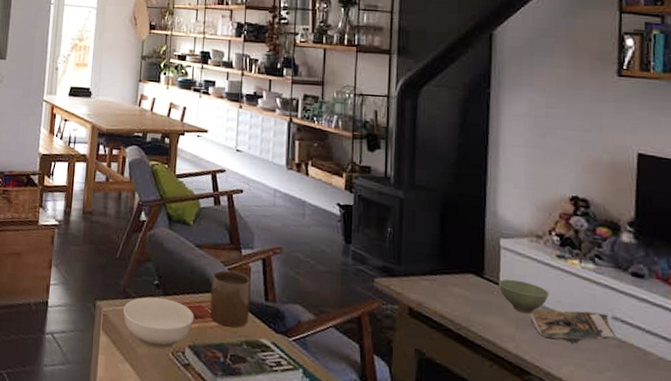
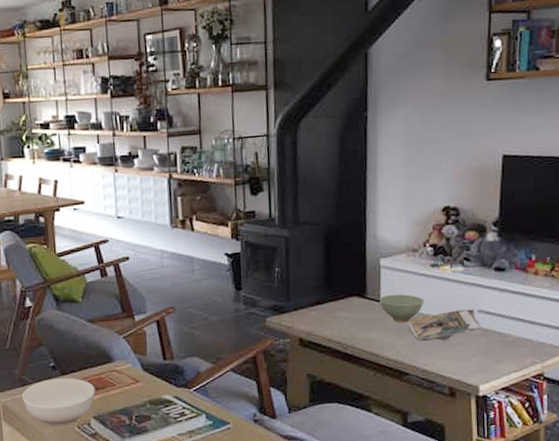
mug: present [210,270,251,328] -> none [107,338,150,391]

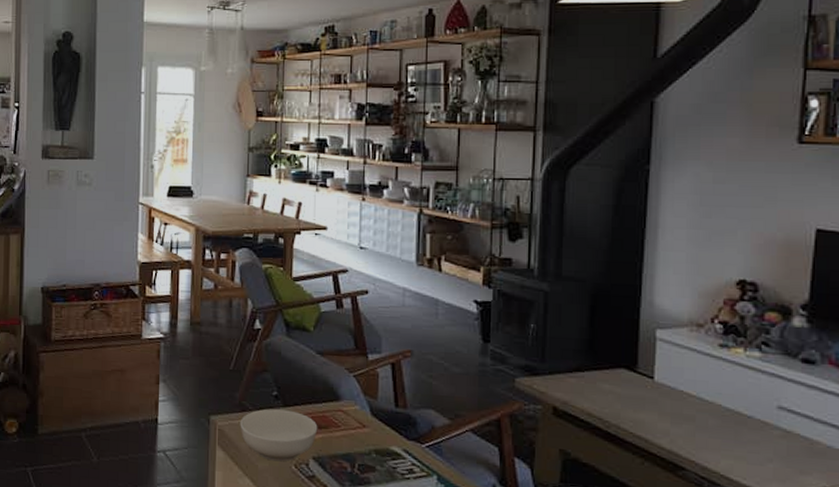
bowl: present [380,294,424,323] -> none [654,372,709,408]
magazine: present [406,309,480,341] -> none [685,402,780,436]

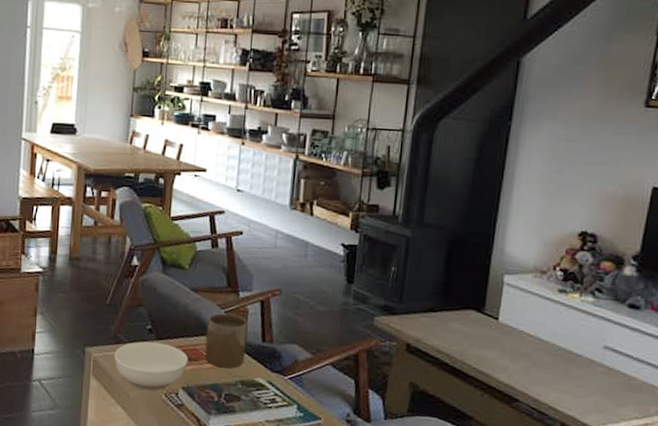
mug: none [334,377,380,436] -> present [204,313,248,368]

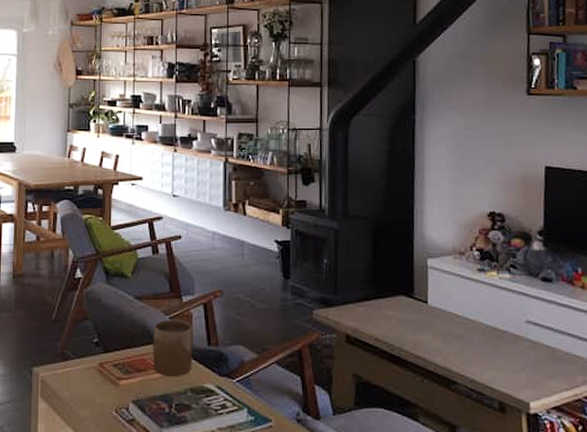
bowl: present [114,341,189,391] -> none [62,356,137,408]

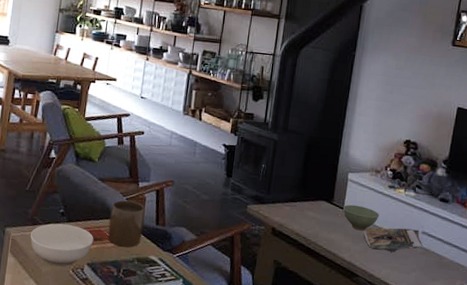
bowl: none [62,356,137,408] -> present [30,223,94,267]
bowl: none [427,296,472,327] -> present [343,204,380,231]
magazine: none [454,319,529,350] -> present [362,228,423,253]

